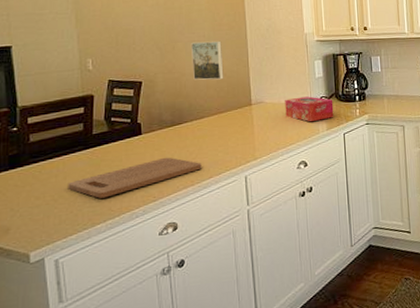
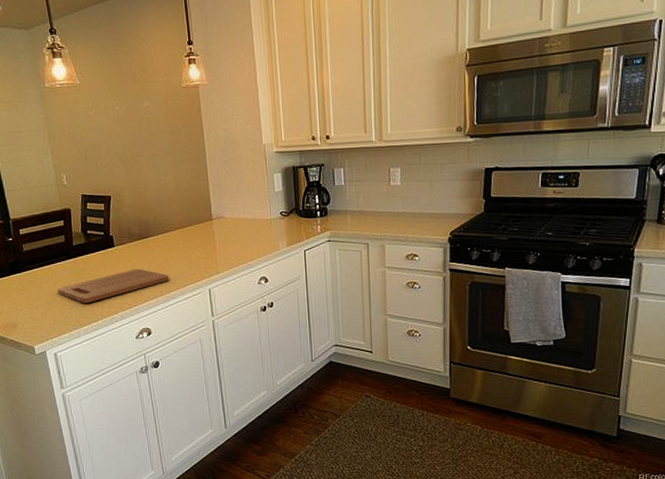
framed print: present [191,40,224,80] -> none [152,154,185,195]
tissue box: present [285,96,334,122] -> none [244,211,294,238]

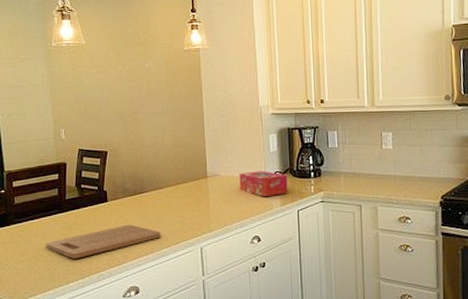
tissue box: none [244,211,294,238] -> present [239,171,288,197]

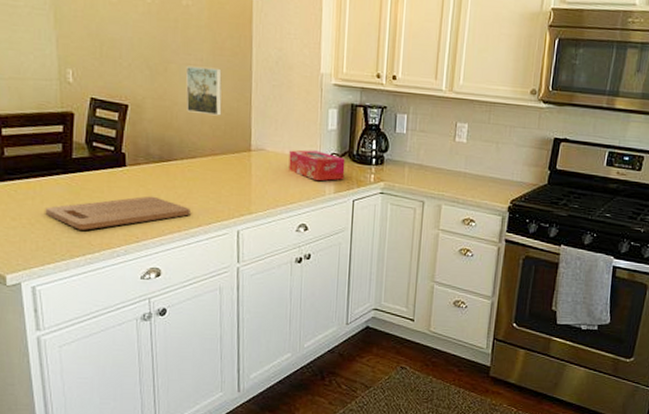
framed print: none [151,113,181,152] -> present [186,65,222,116]

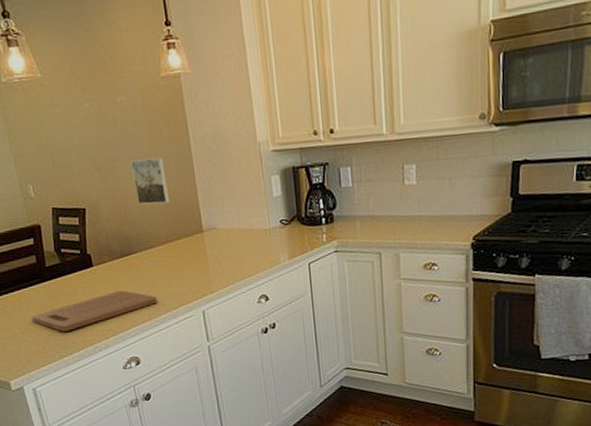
tissue box: present [288,149,345,181] -> none [239,220,297,251]

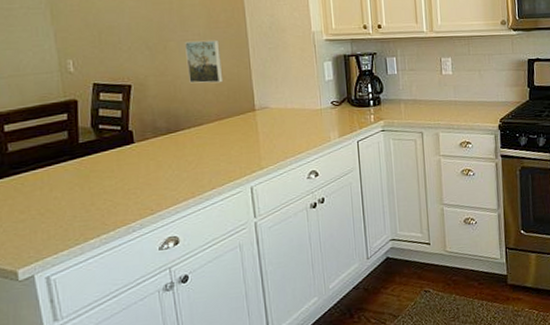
cutting board: present [31,290,157,332] -> none [55,167,203,212]

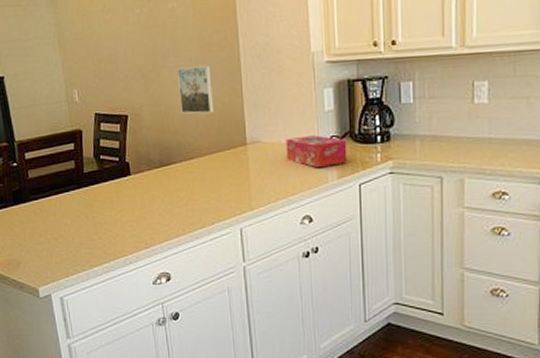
tissue box: none [292,101,347,129] -> present [286,135,347,168]

